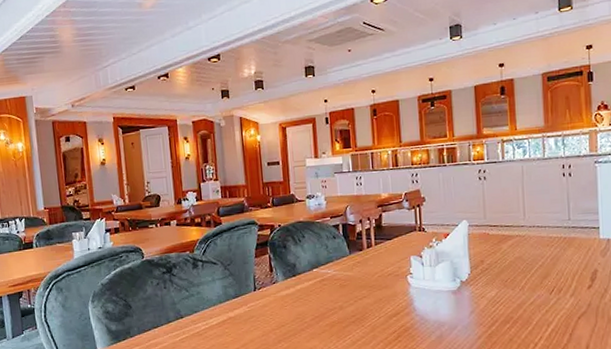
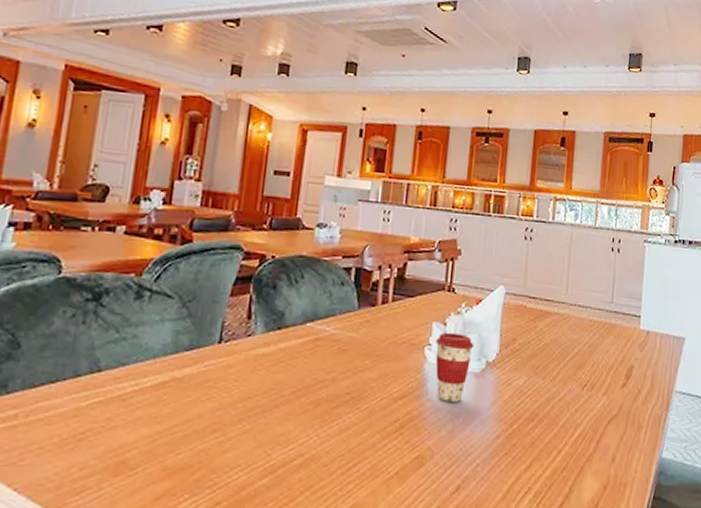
coffee cup: none [415,262,449,315] -> present [435,332,475,402]

